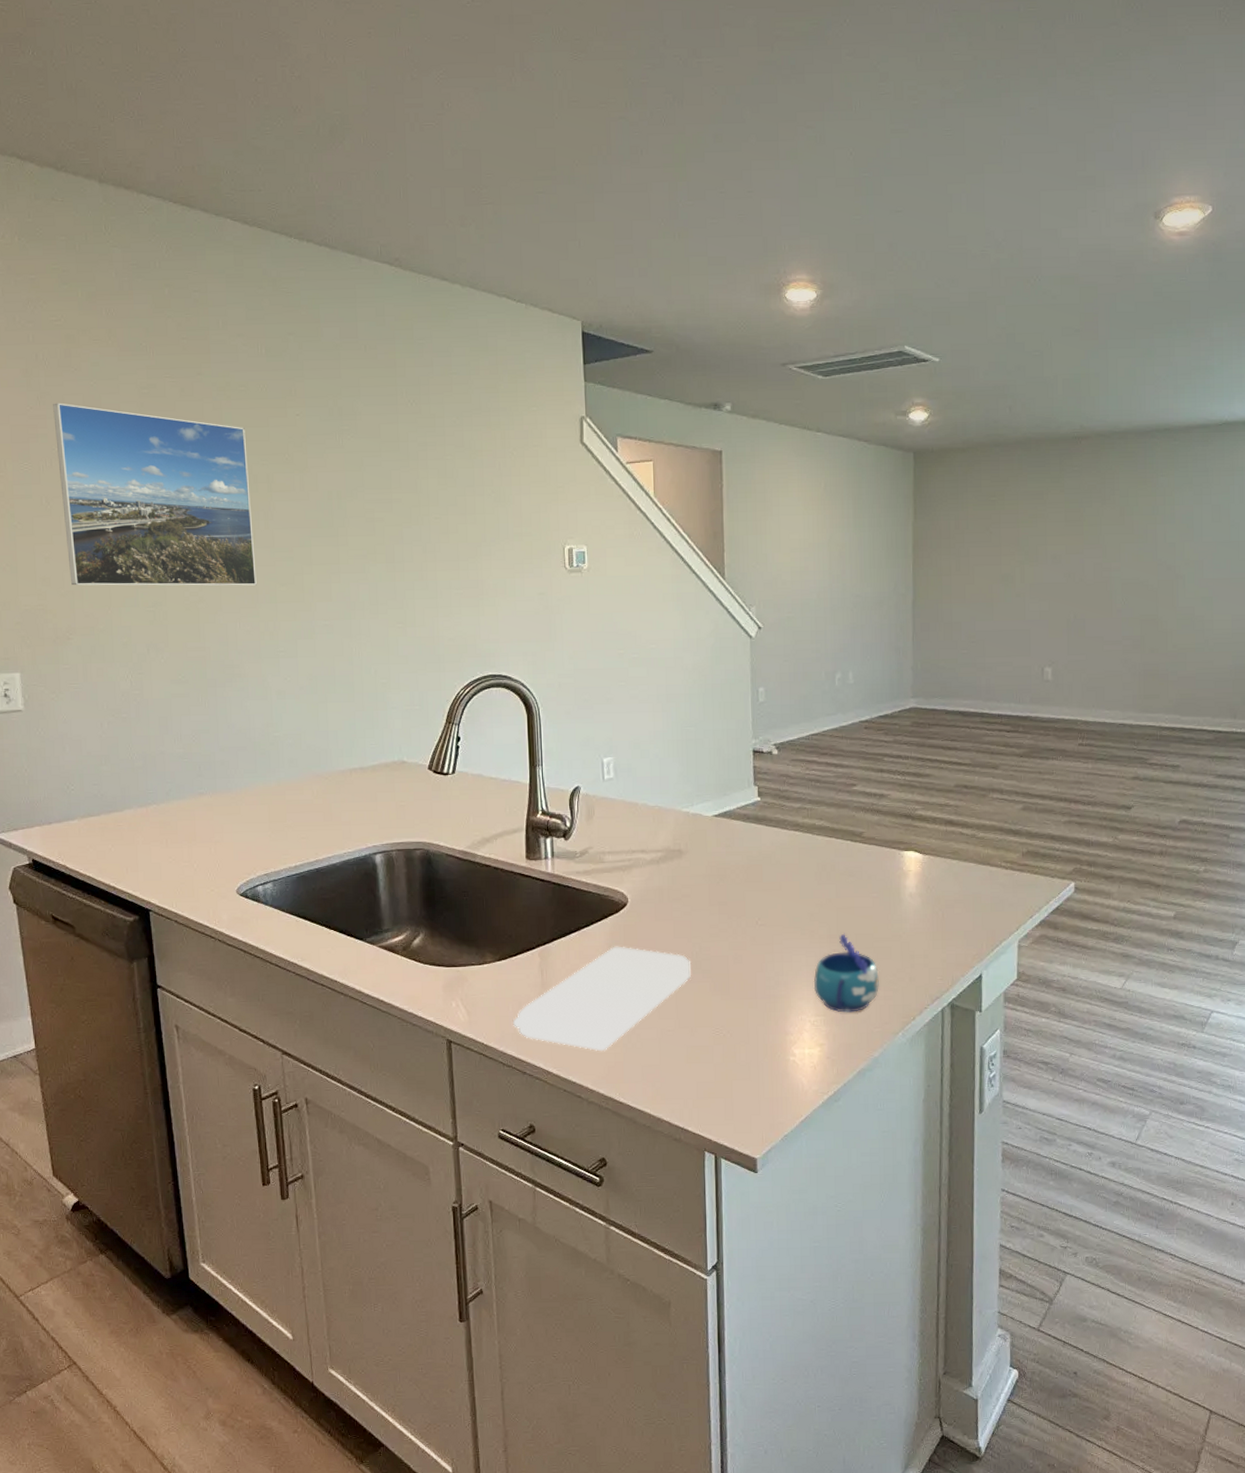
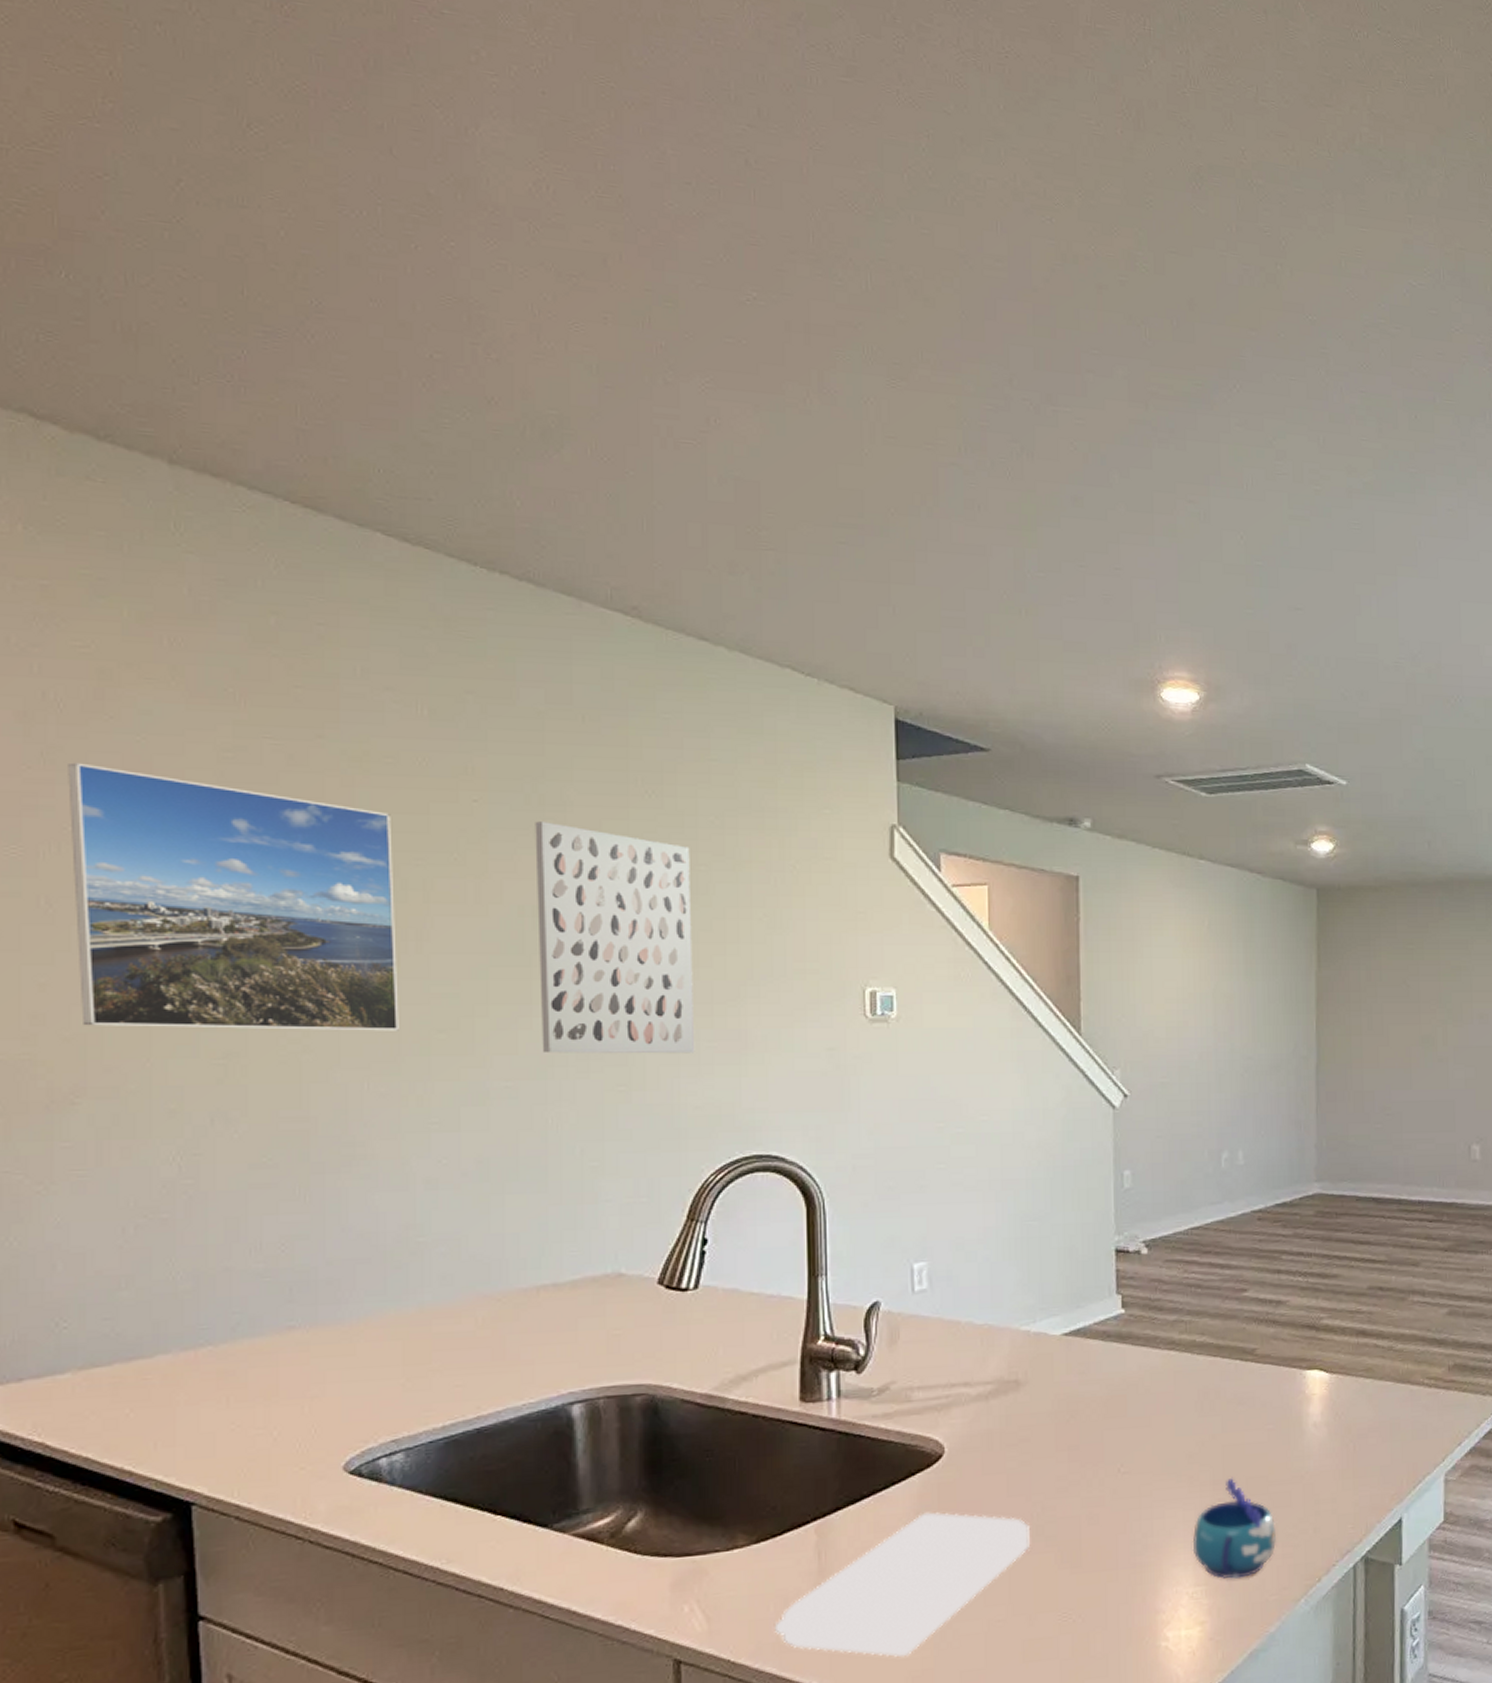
wall art: none [336,428,448,600] -> present [535,821,695,1054]

